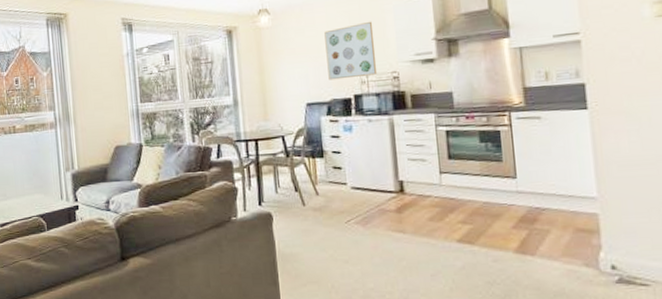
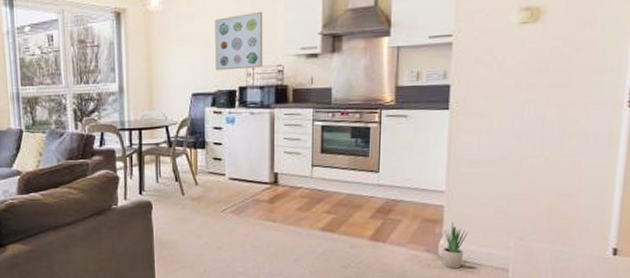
potted plant: none [603,232,633,287] -> present [442,222,468,269]

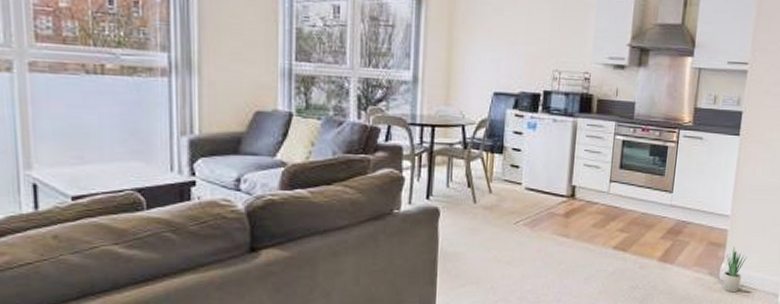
wall art: present [215,11,263,71] -> none [521,13,575,73]

